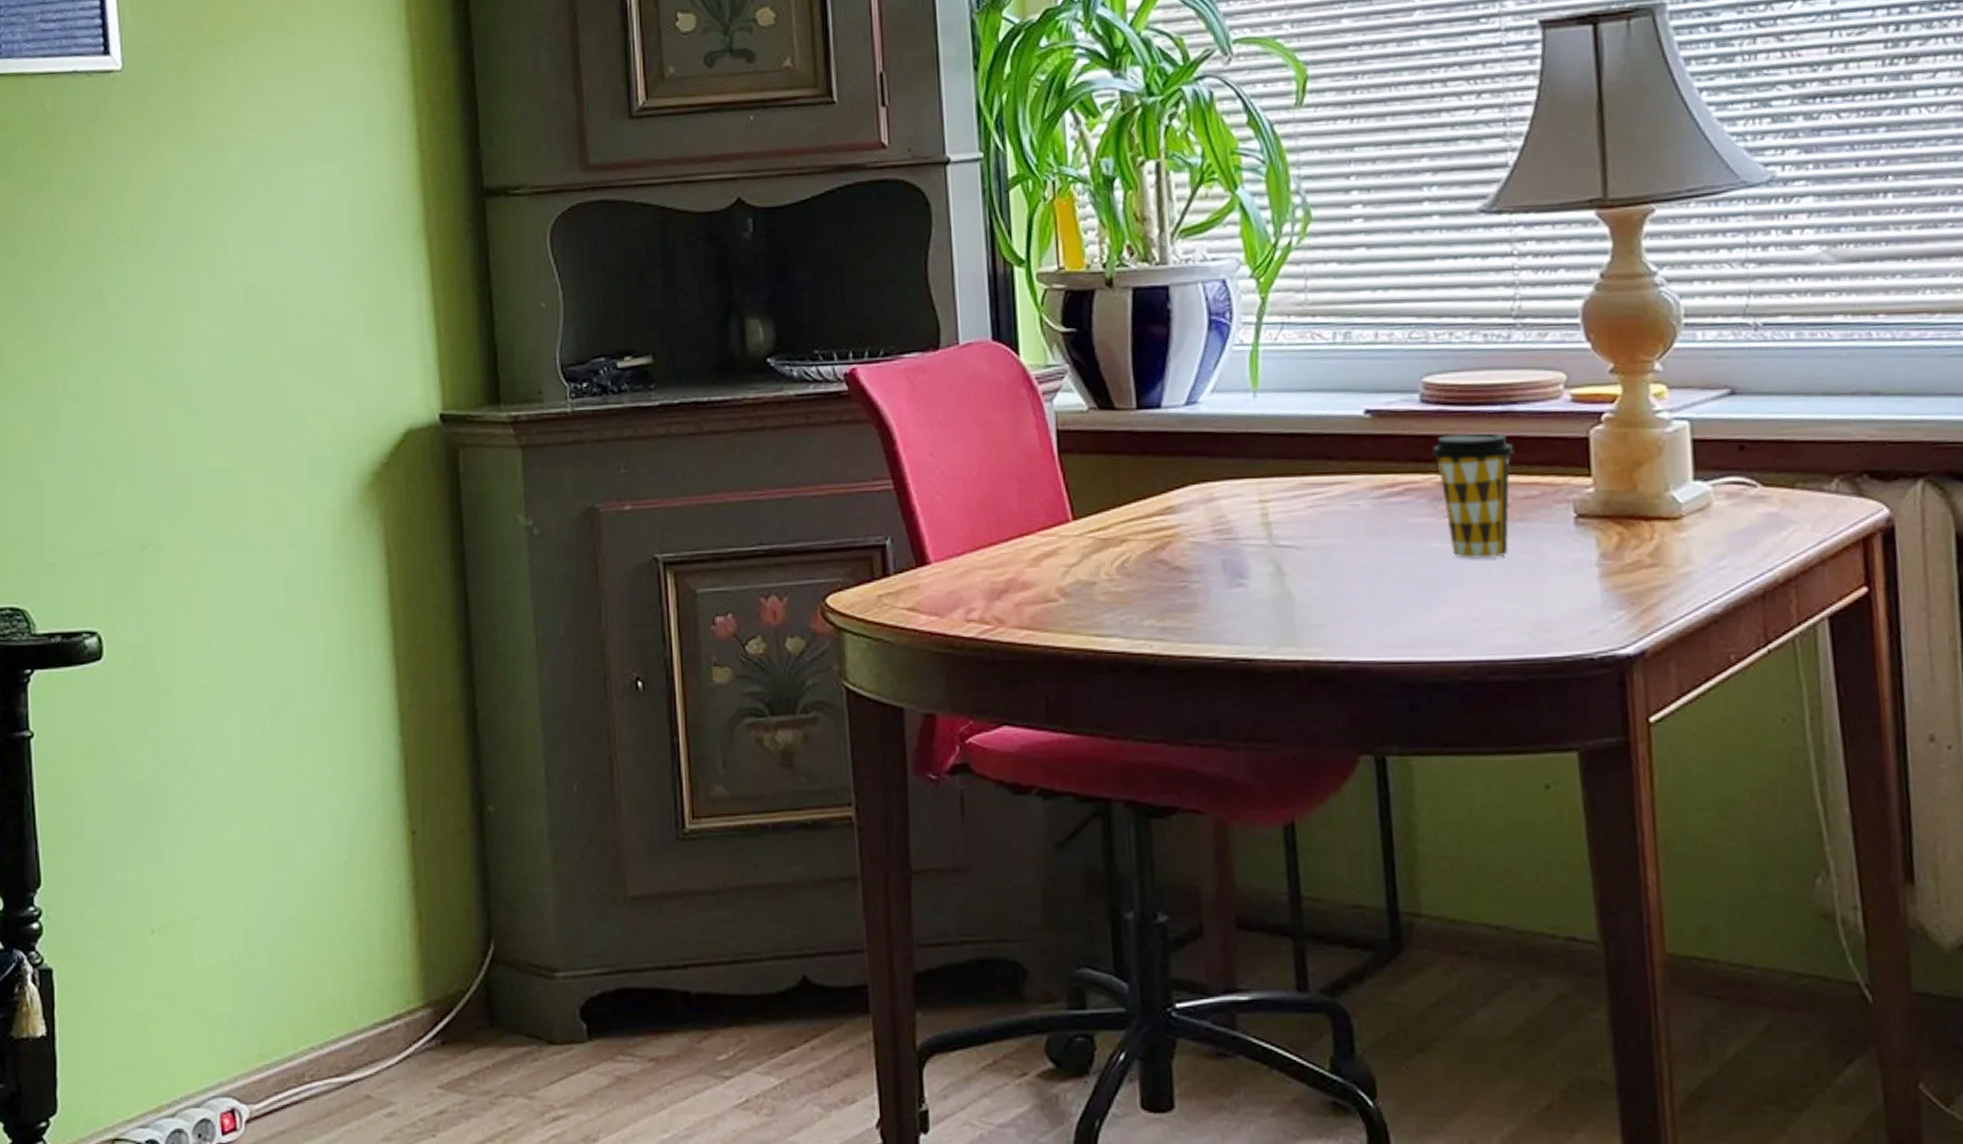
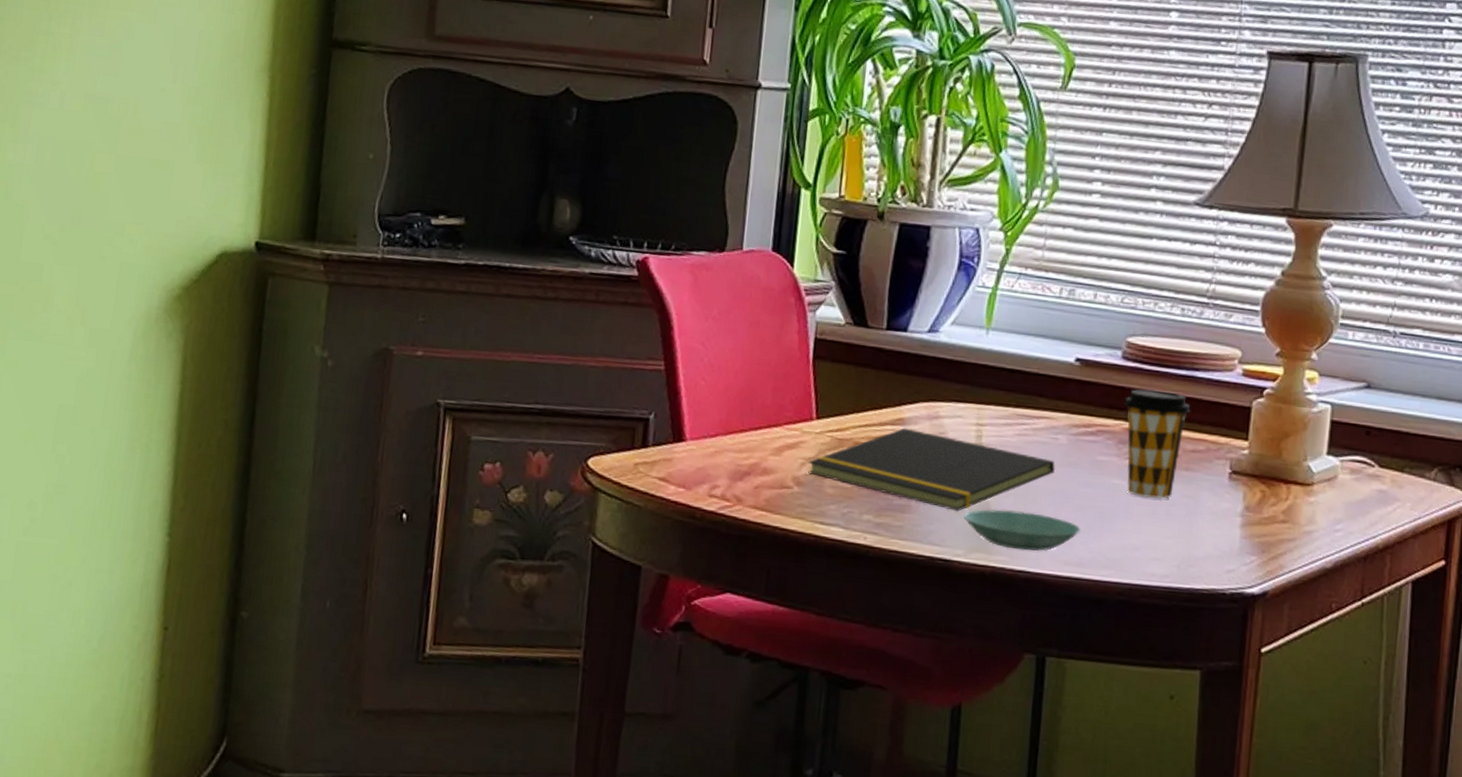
notepad: none [1071,516,1362,604] -> present [808,427,1056,512]
saucer: none [1261,593,1404,638] -> present [964,509,1081,552]

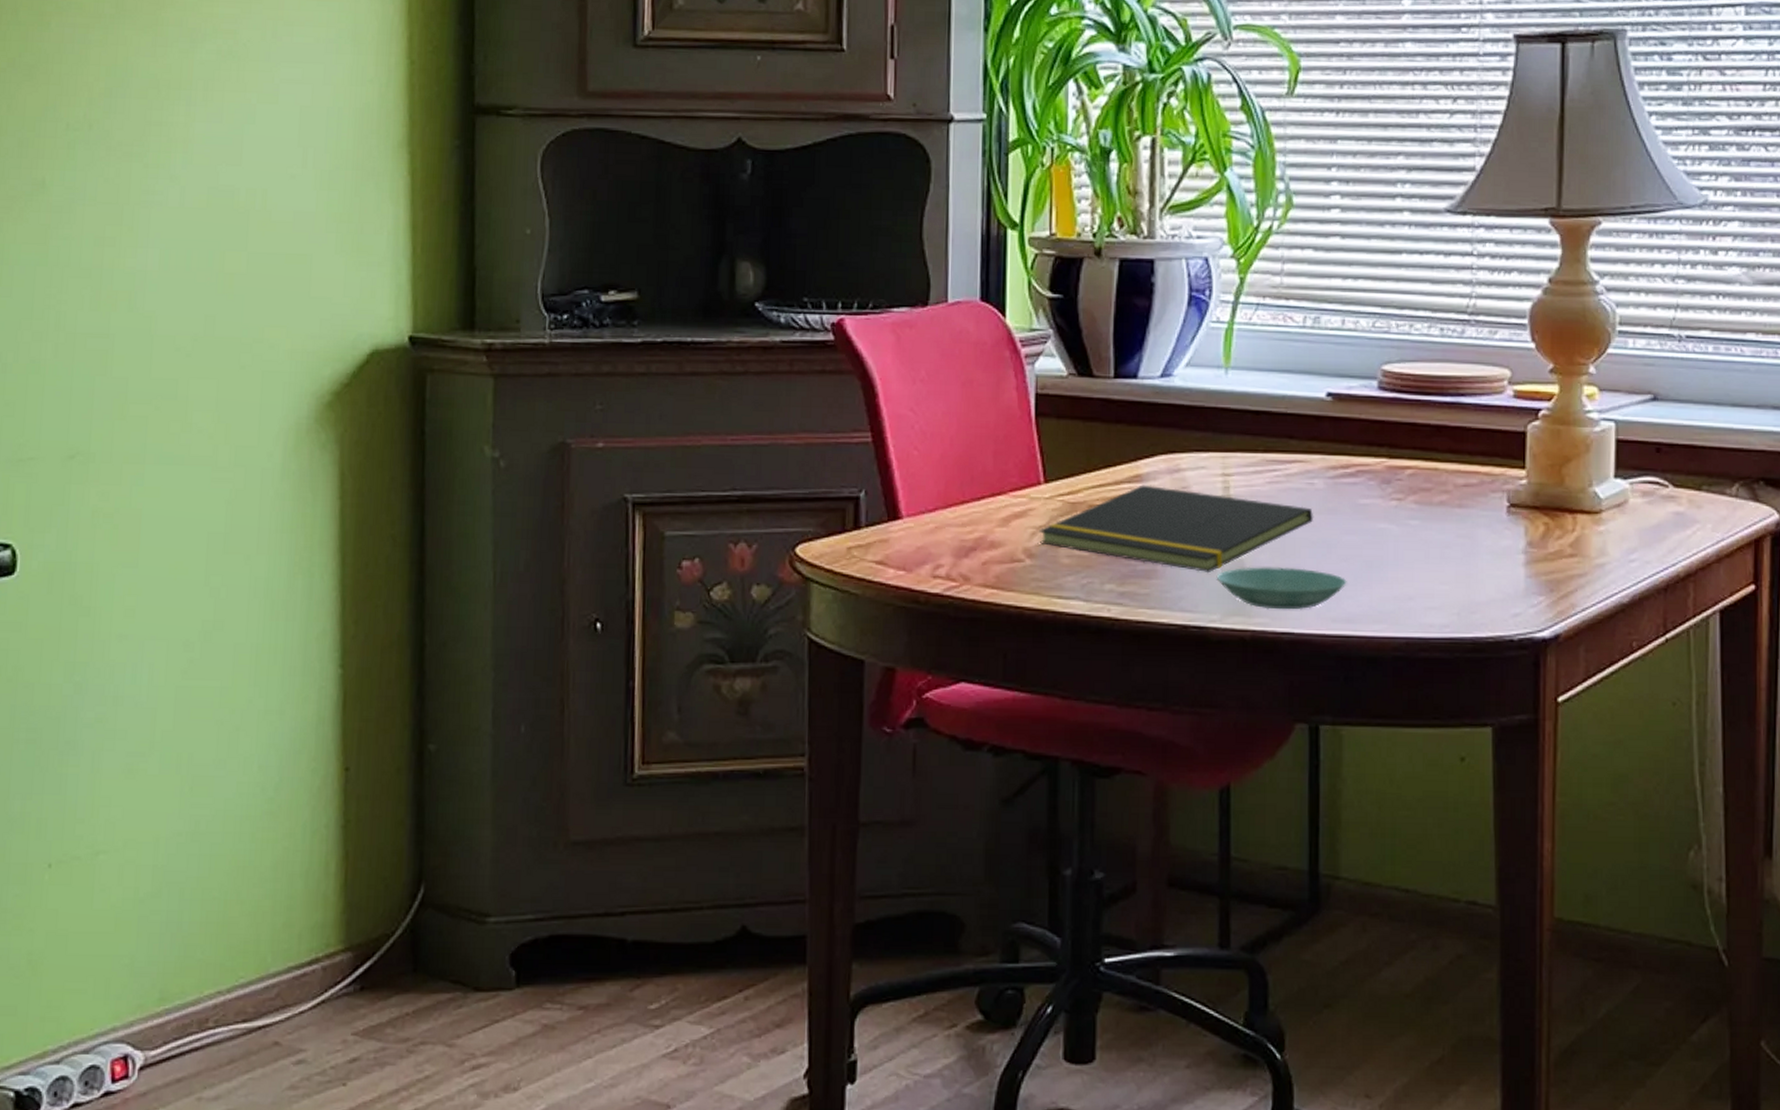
coffee cup: present [1124,389,1190,500] -> none [1385,421,1459,542]

